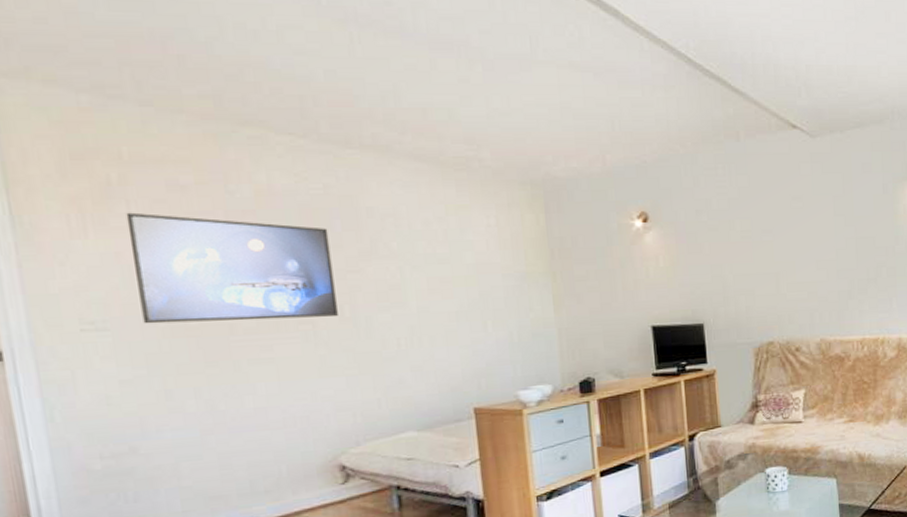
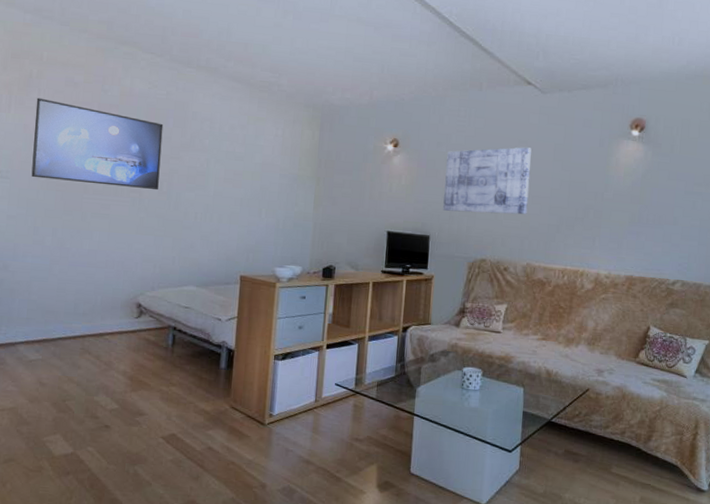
wall art: none [709,204,813,291] -> present [443,147,532,215]

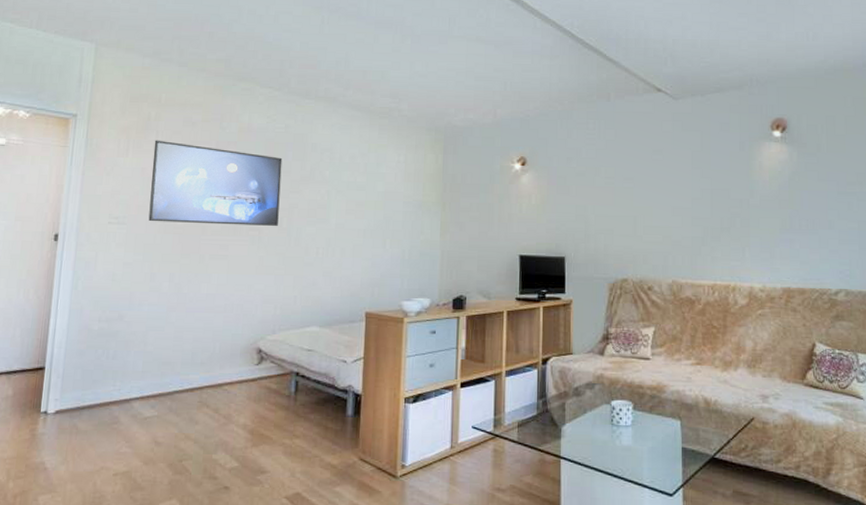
wall art: present [443,147,532,215] -> none [577,157,668,230]

